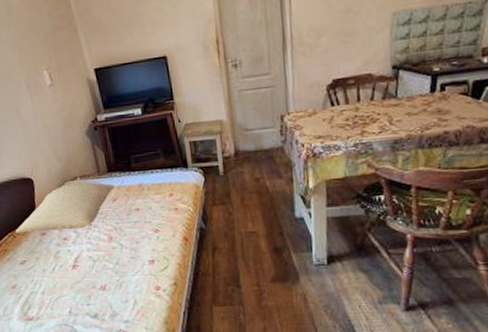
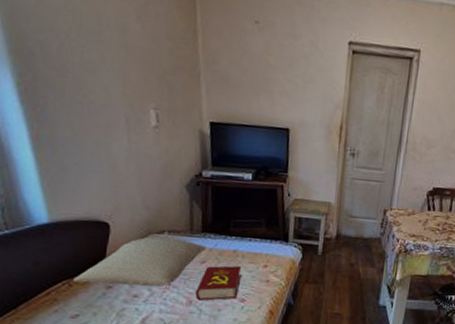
book: none [113,199,151,236] -> present [195,265,242,301]

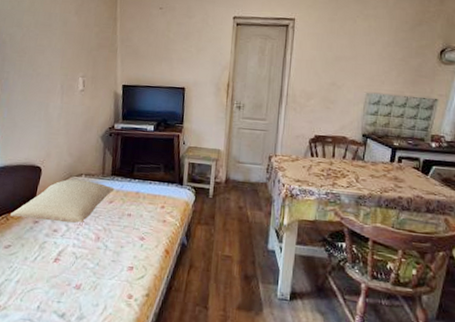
book: present [195,265,242,301] -> none [103,205,142,237]

